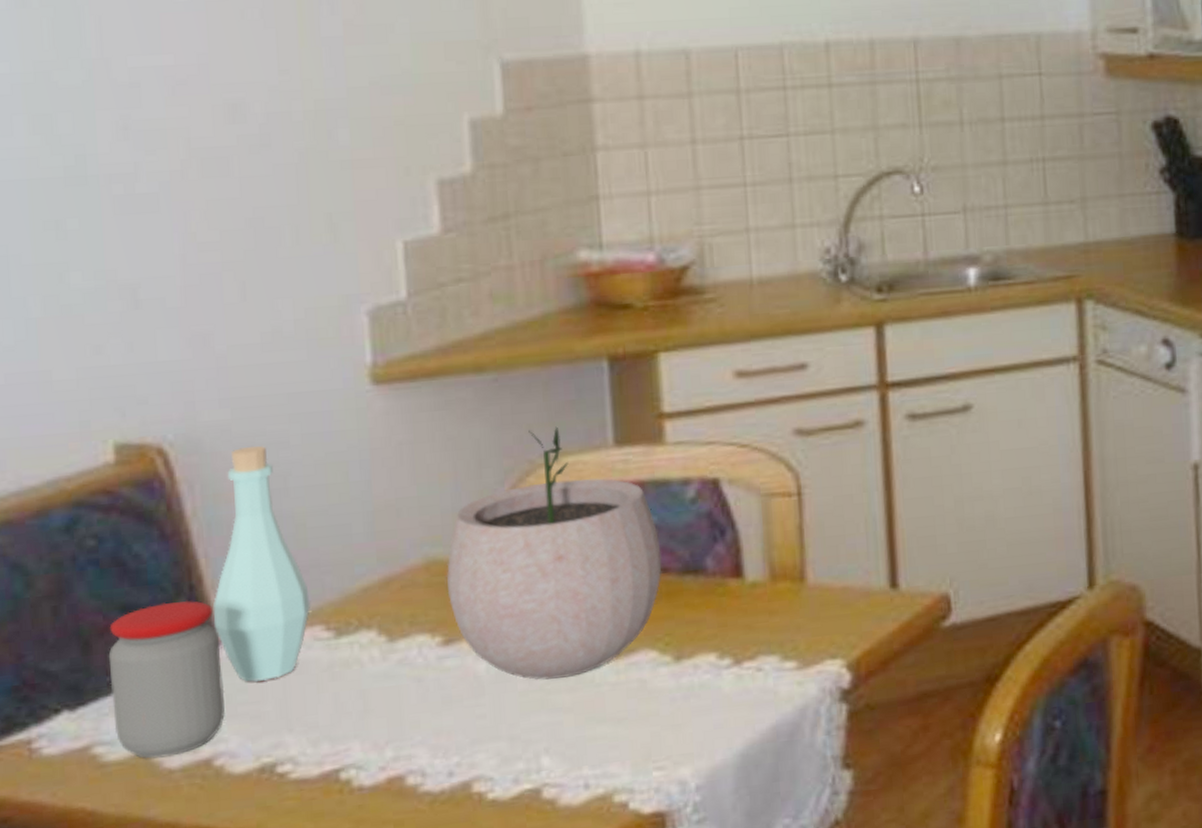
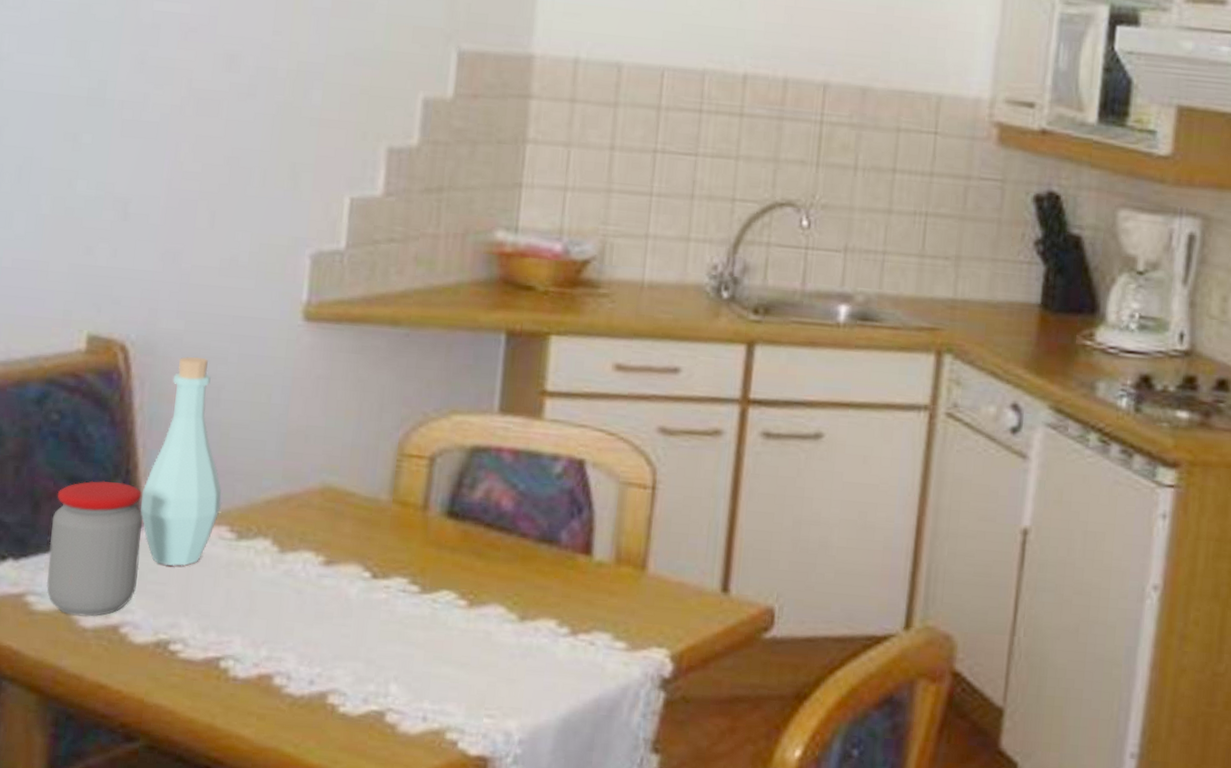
plant pot: present [446,426,662,681] -> none [335,385,524,617]

